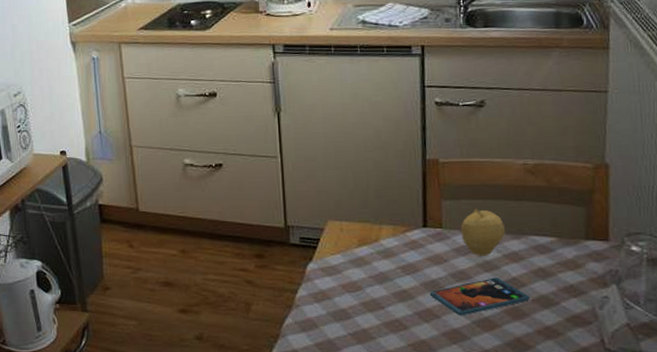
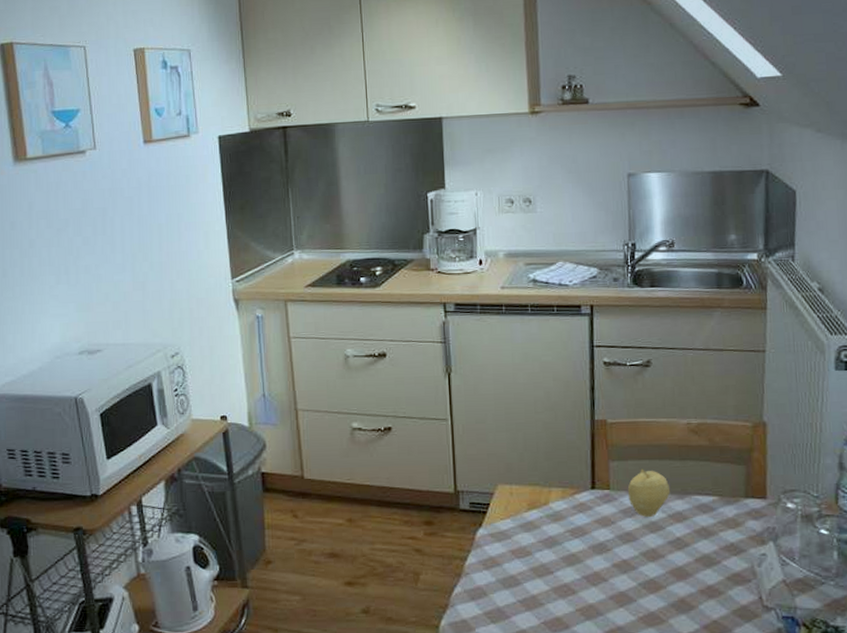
smartphone: present [429,277,530,316] -> none [597,538,693,579]

